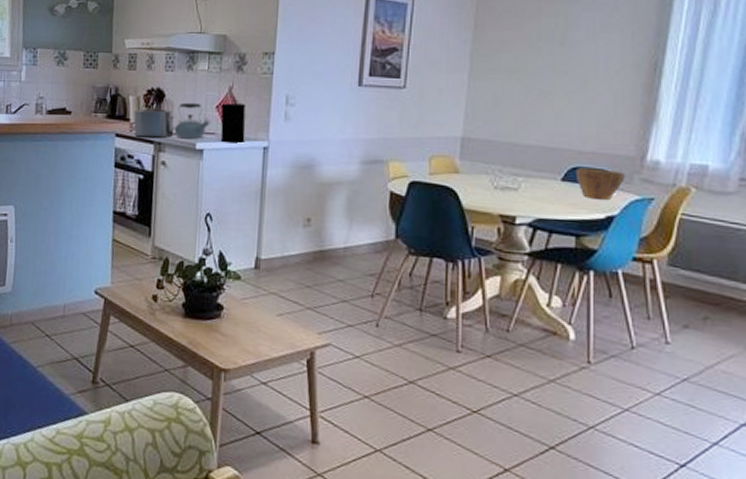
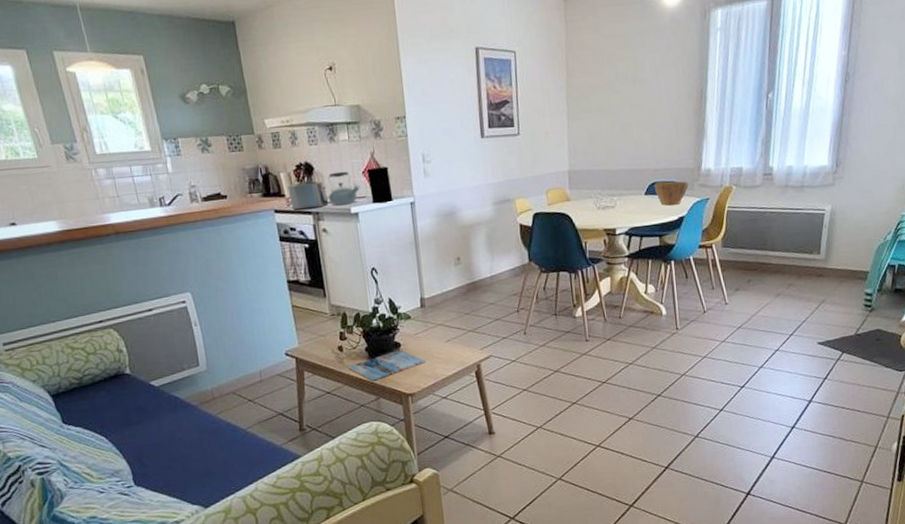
magazine: none [159,313,249,344] -> present [348,350,426,381]

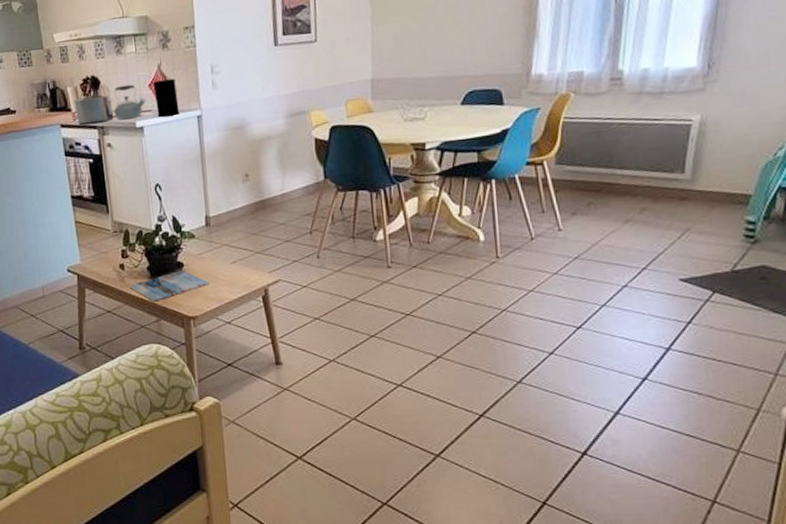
bowl: present [654,181,689,206] -> none [472,88,515,117]

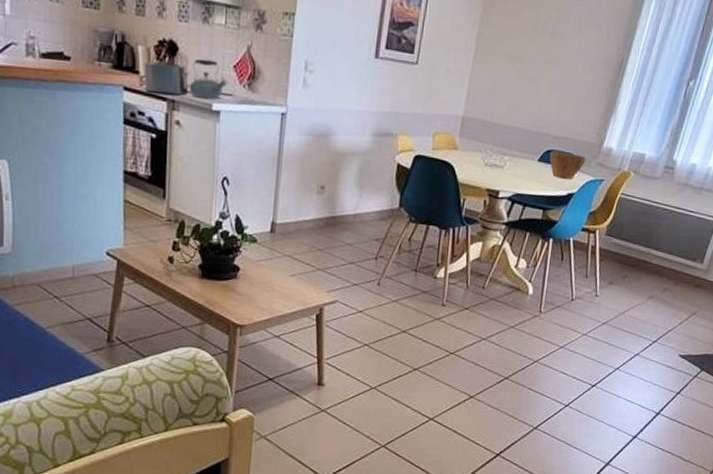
magazine: present [129,270,209,302] -> none [176,274,264,303]
canister: present [153,78,180,118] -> none [238,63,264,107]
bowl: none [472,88,515,117] -> present [549,150,586,179]

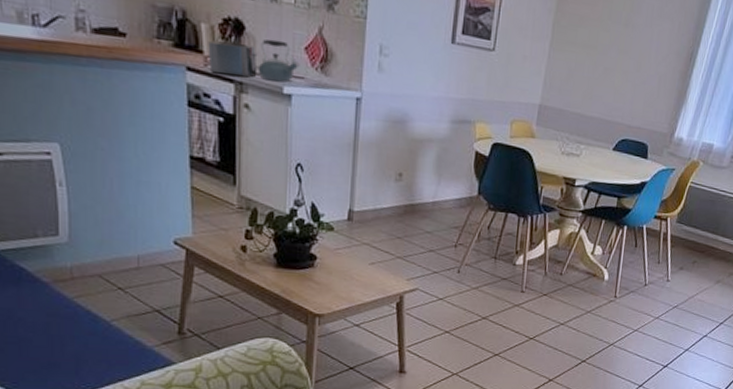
bowl: present [549,150,586,179] -> none [623,140,658,168]

